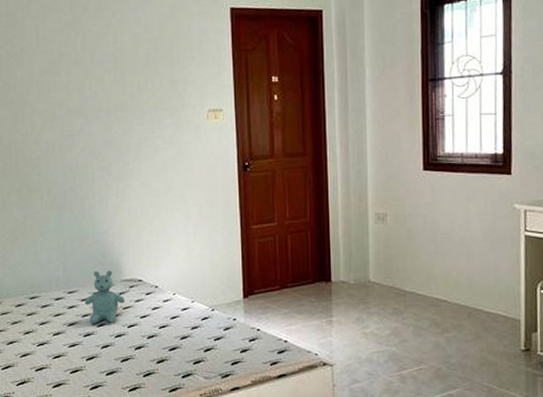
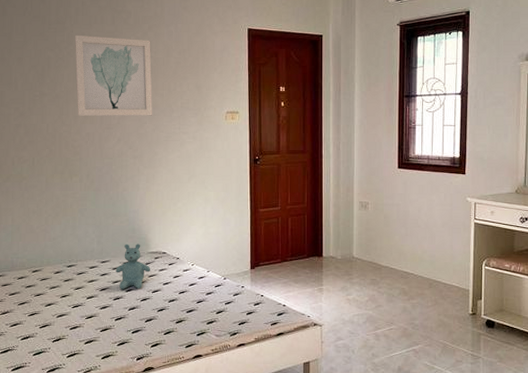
wall art: none [28,28,120,124] -> present [75,35,152,117]

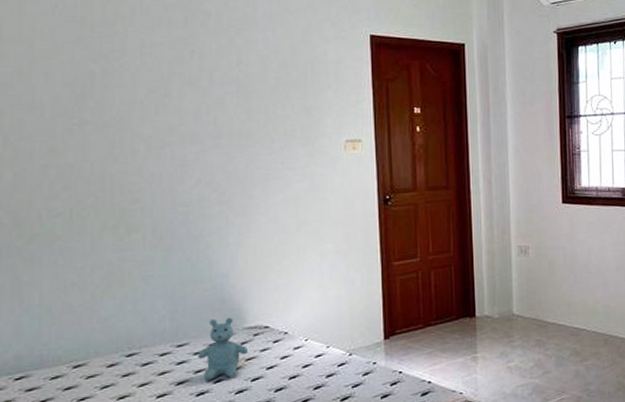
wall art: present [75,35,152,117] -> none [131,41,244,151]

